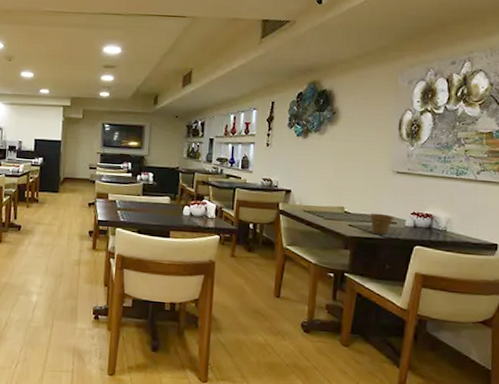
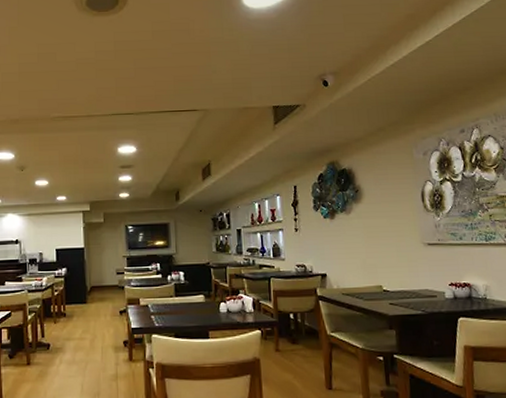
cup: present [369,213,395,235] -> none [408,288,434,310]

